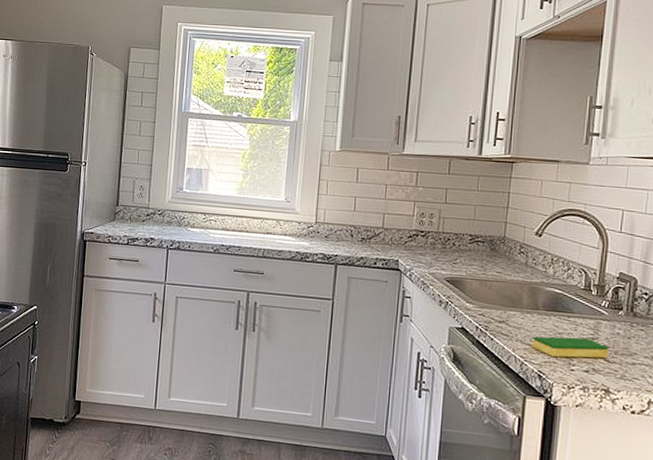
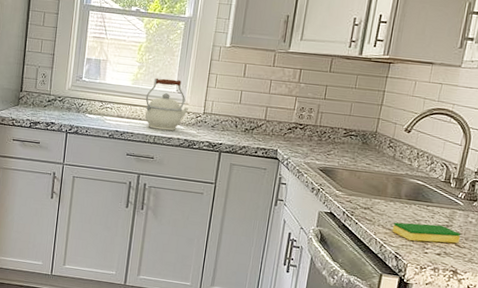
kettle: none [252,186,300,243] -> present [145,77,189,131]

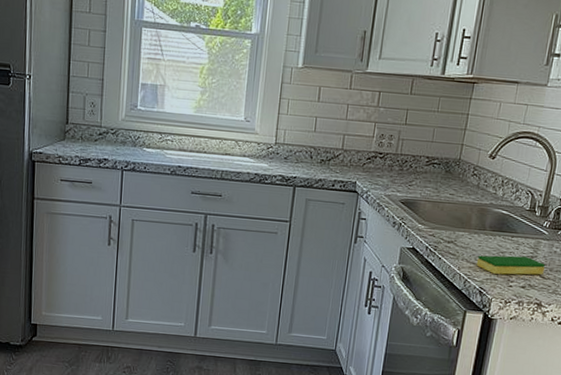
kettle: present [145,77,189,131] -> none [210,104,259,165]

